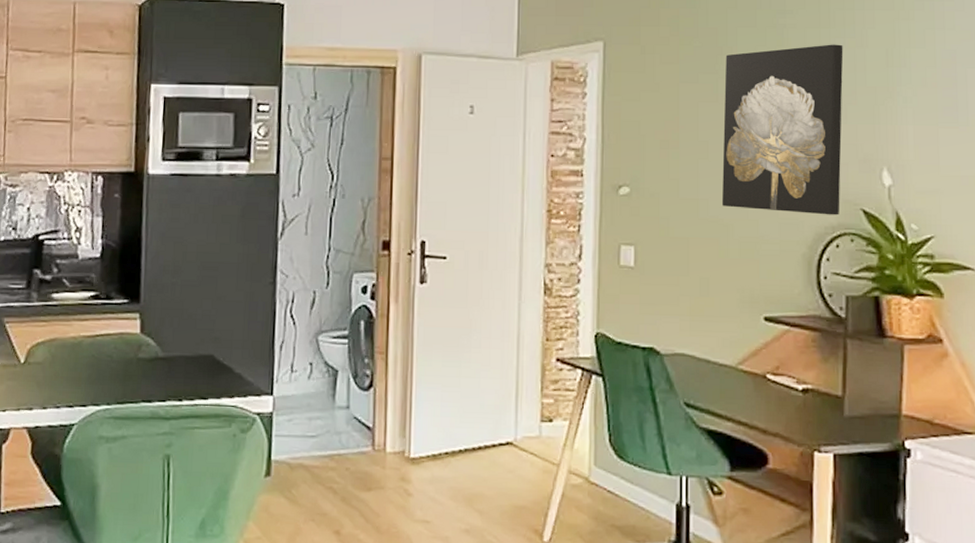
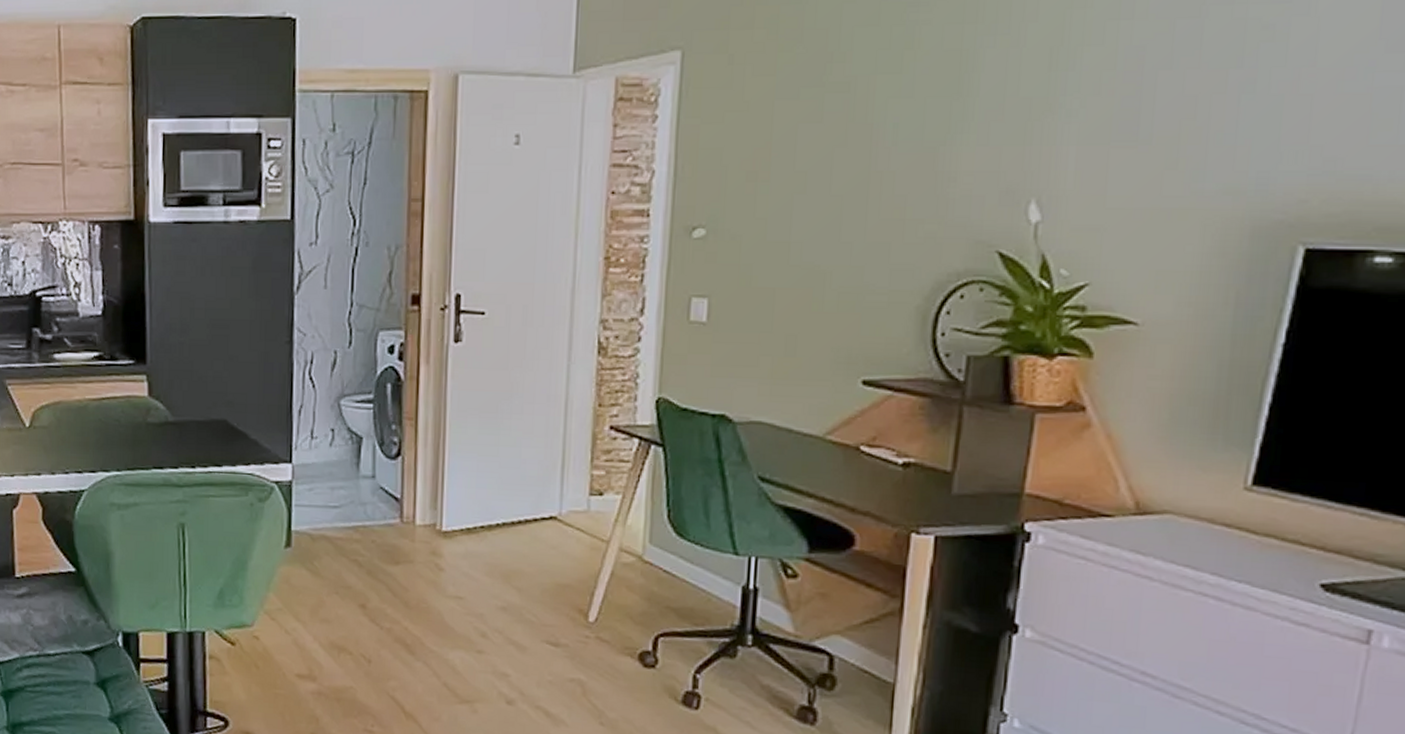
wall art: present [721,44,844,215] -> none [818,44,993,260]

